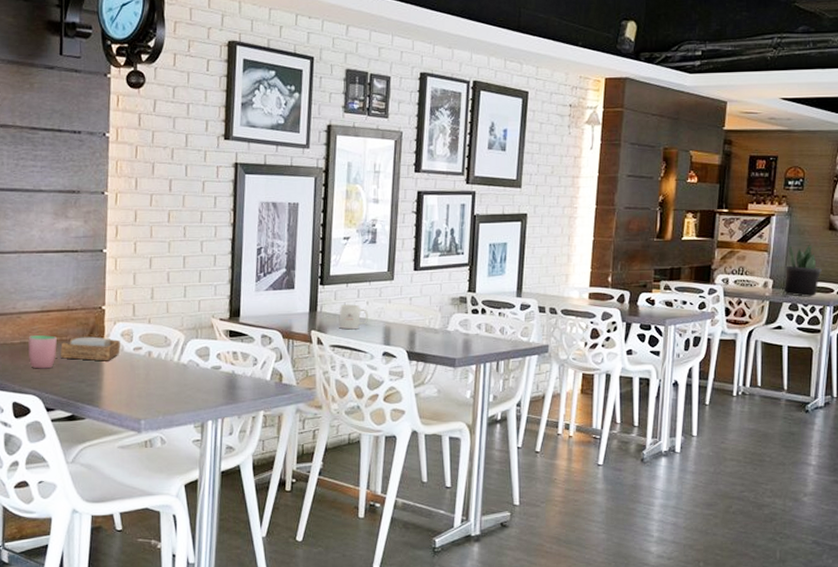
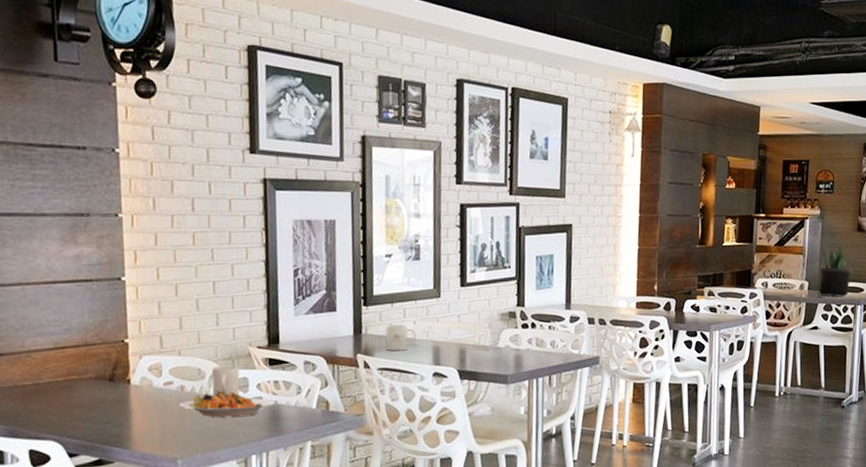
cup: present [28,335,57,369] -> none [41,374,76,412]
napkin holder: present [61,336,120,361] -> none [80,373,149,400]
salad: none [145,357,233,385] -> present [178,390,275,419]
cup: none [176,335,202,364] -> present [212,365,240,396]

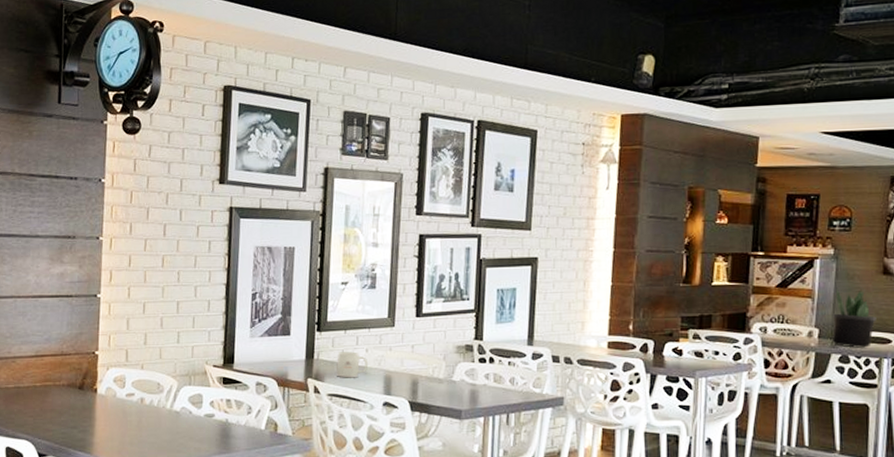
salad: present [178,390,275,419] -> none [137,404,226,432]
cup: present [212,365,240,396] -> none [168,382,195,411]

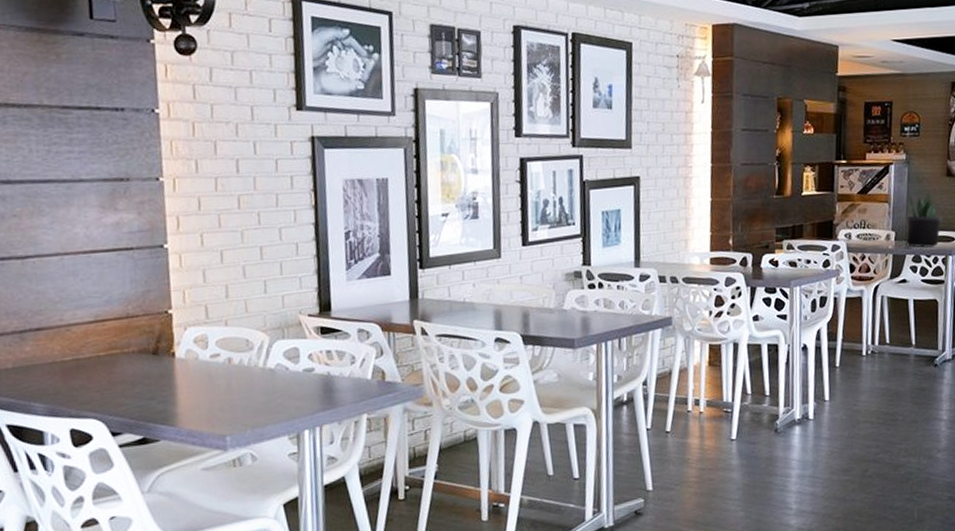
mug: present [336,352,369,378] -> none [443,287,477,317]

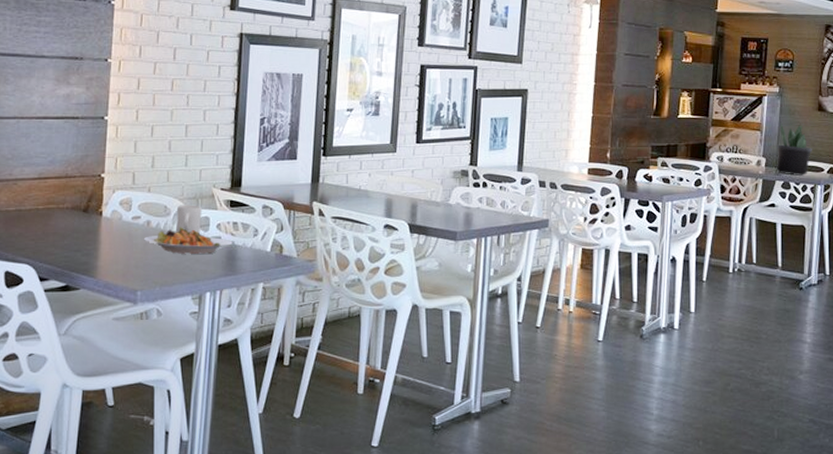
salad: none [226,361,328,392] -> present [143,227,233,255]
cup: none [260,335,291,369] -> present [175,205,202,234]

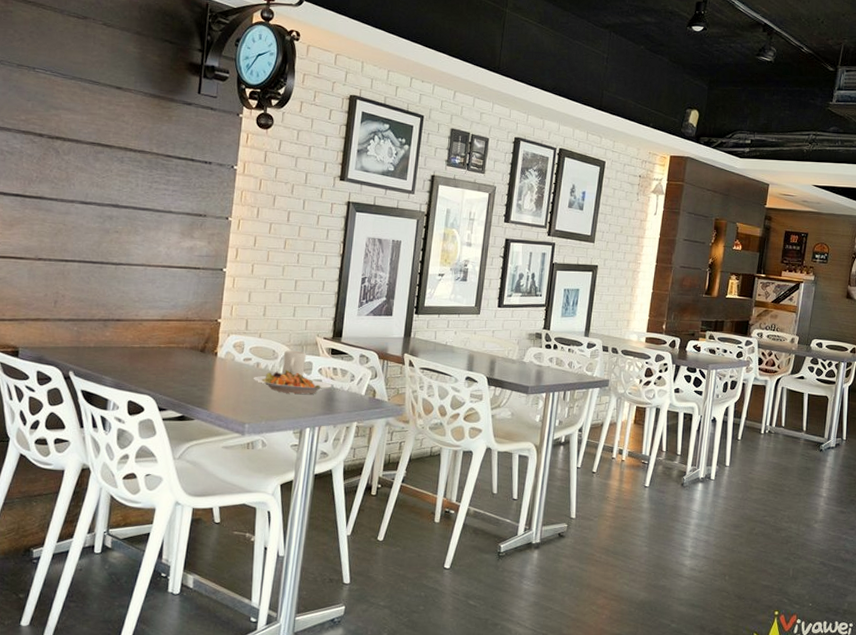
planter: present [776,121,812,176] -> none [808,306,839,353]

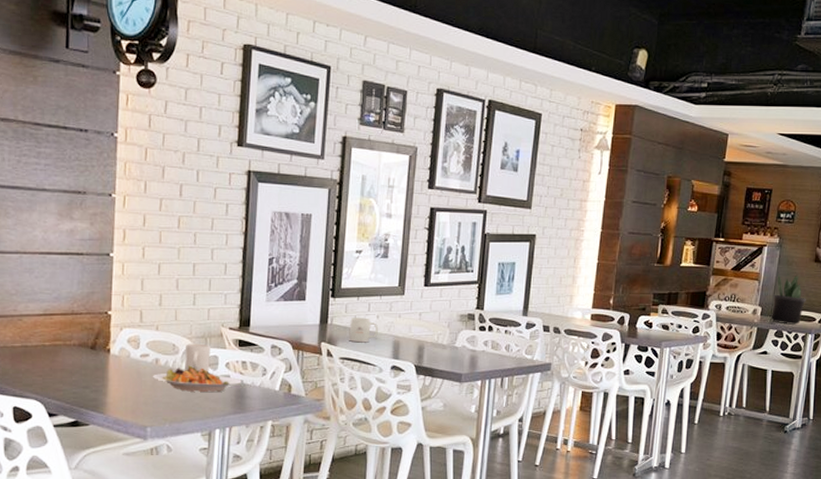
mug: none [429,332,456,355] -> present [349,317,379,343]
planter: none [808,306,839,353] -> present [771,272,806,325]

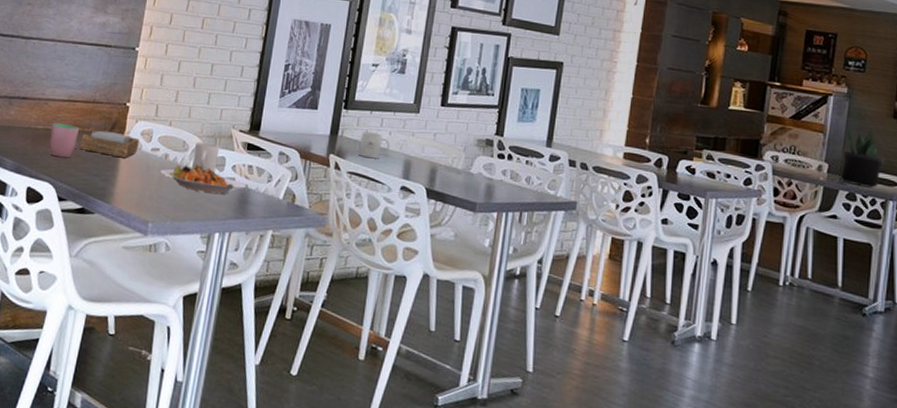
cup: none [30,339,60,373] -> present [49,123,79,158]
napkin holder: none [64,342,127,367] -> present [80,130,139,159]

